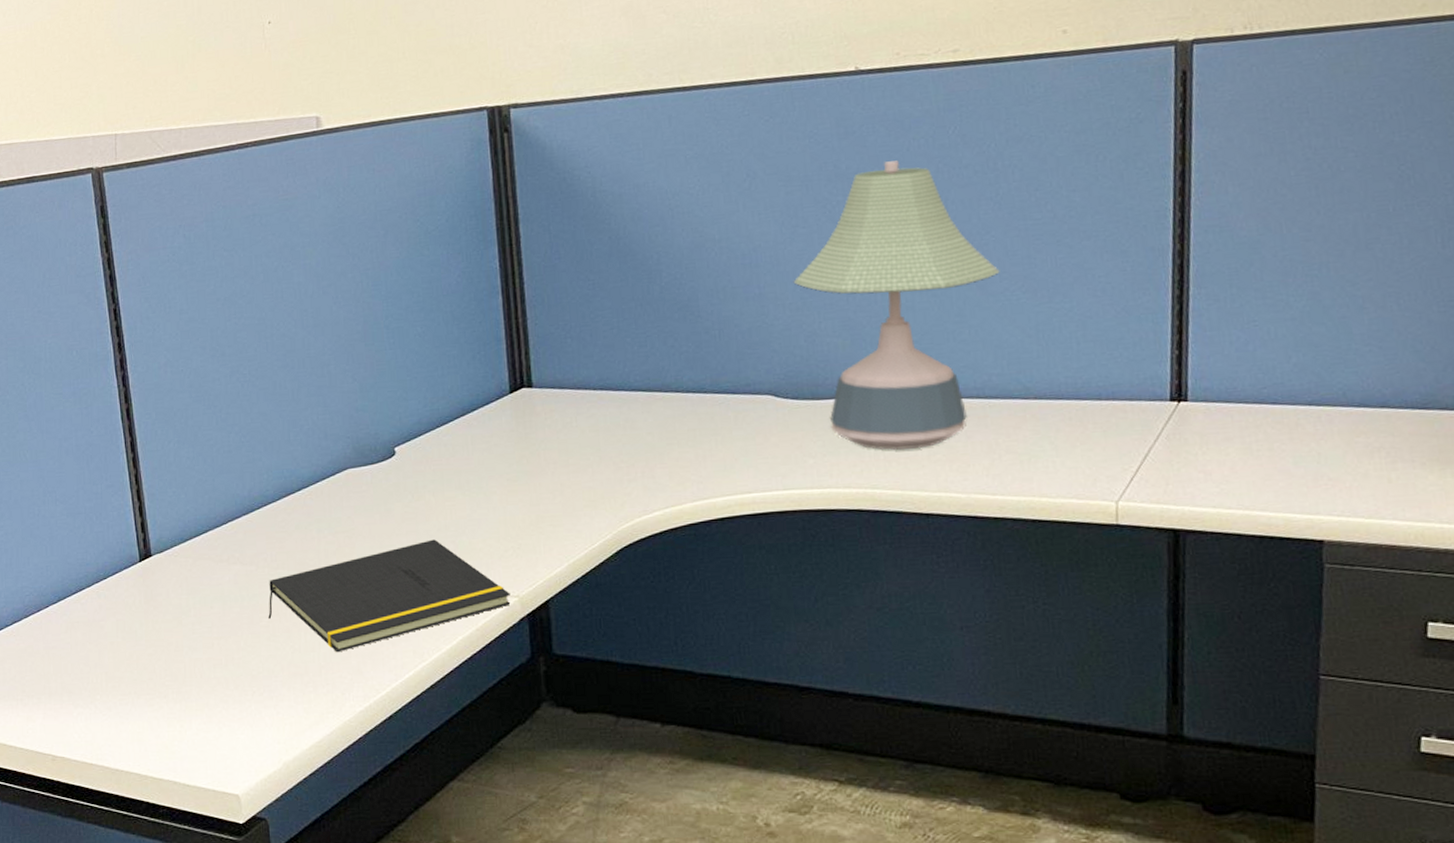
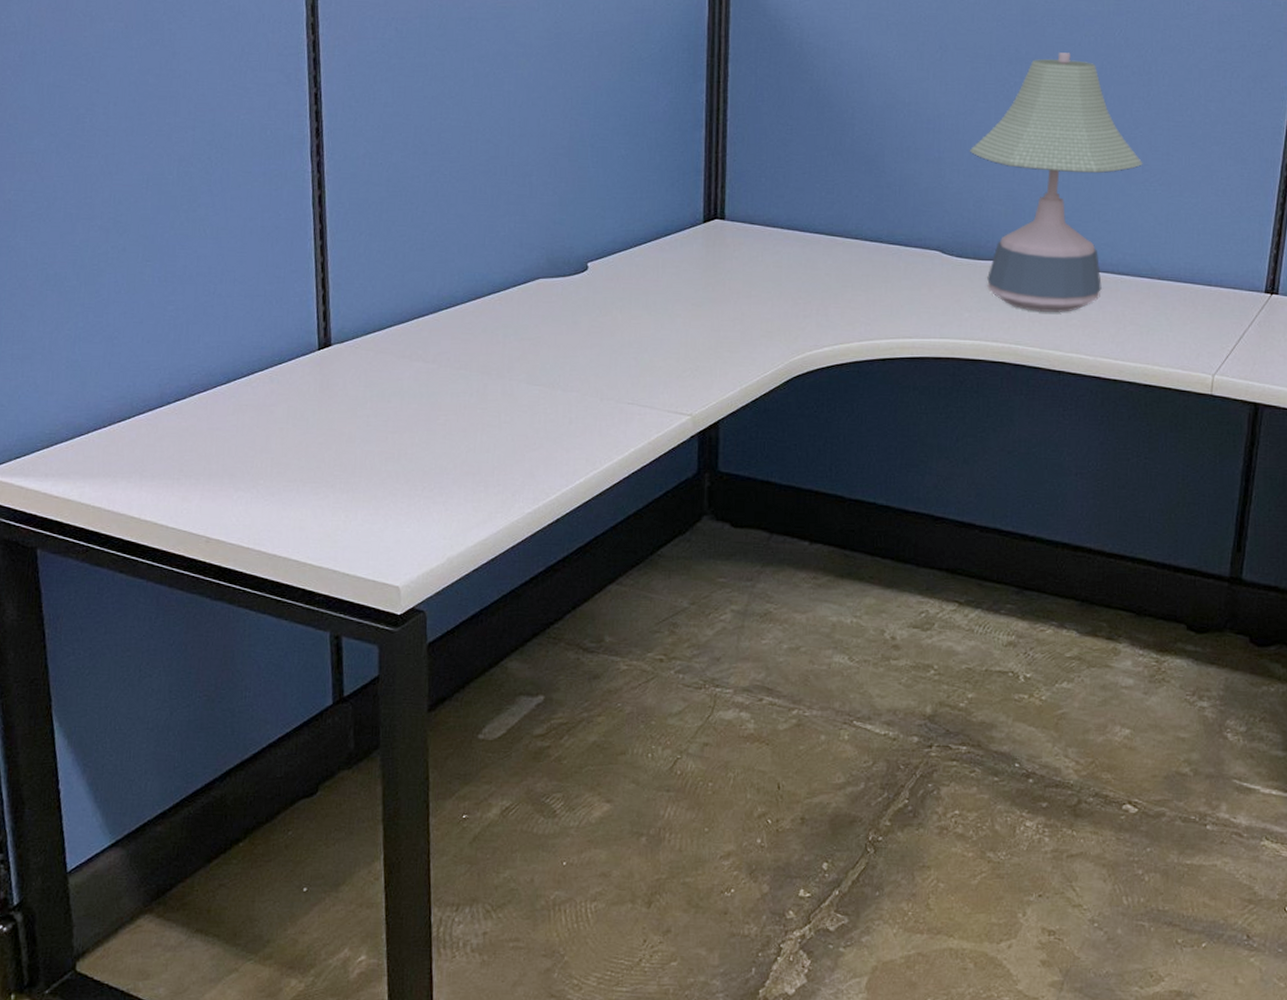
notepad: present [268,539,511,653] -> none [446,354,684,455]

